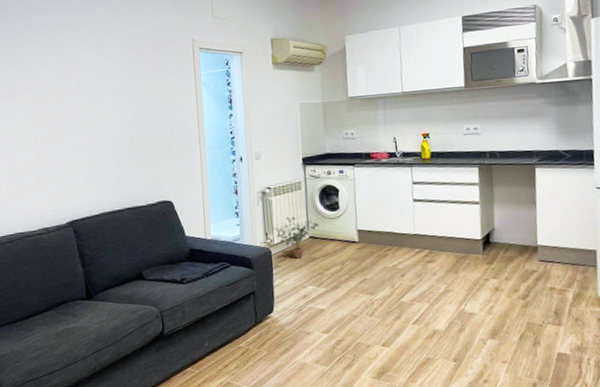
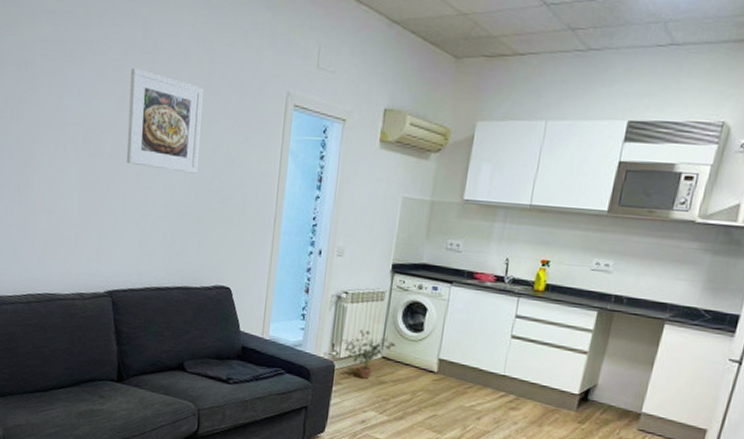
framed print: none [66,41,130,116] -> present [126,67,204,174]

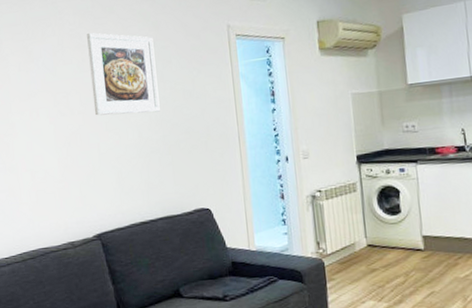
potted plant: present [341,330,396,379] -> none [324,223,378,270]

